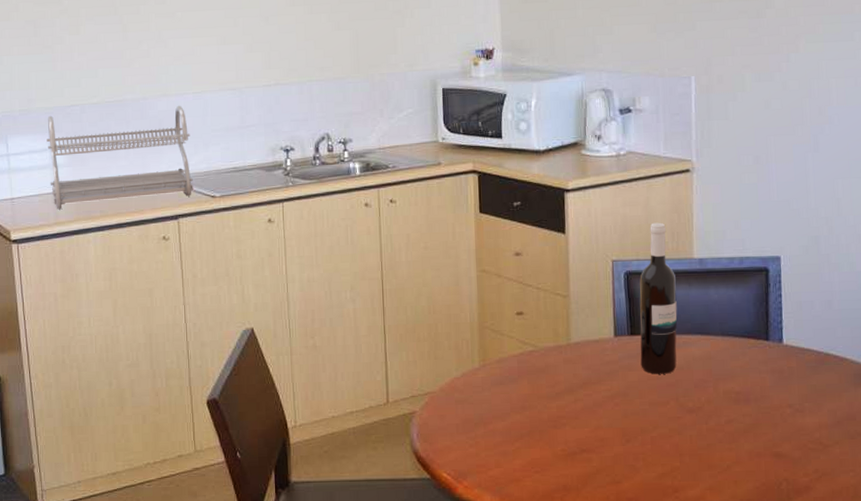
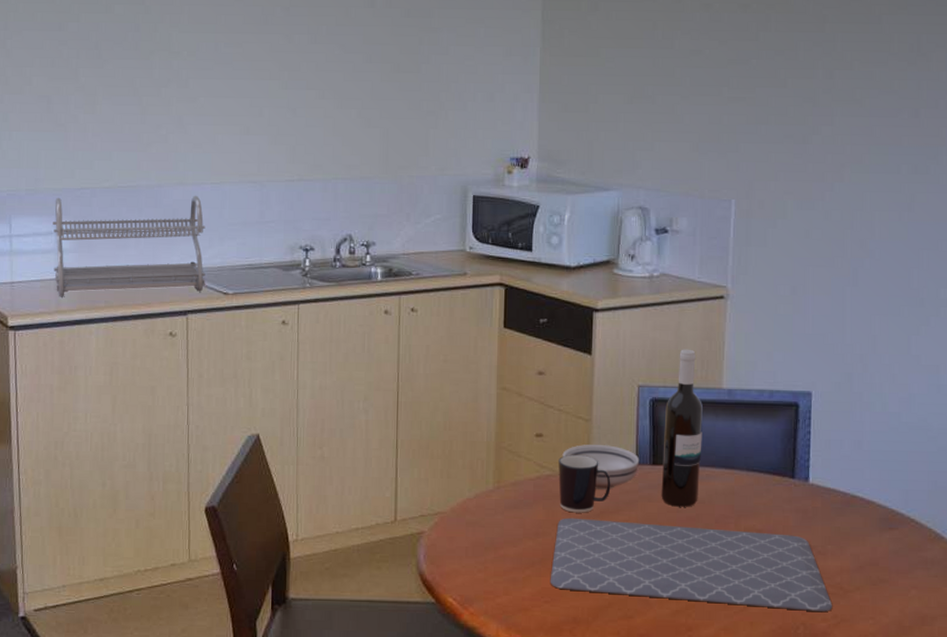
placemat: none [538,390,814,468] -> present [550,517,833,613]
mug: none [540,329,592,386] -> present [558,454,611,513]
bowl: none [543,318,618,362] -> present [562,444,640,490]

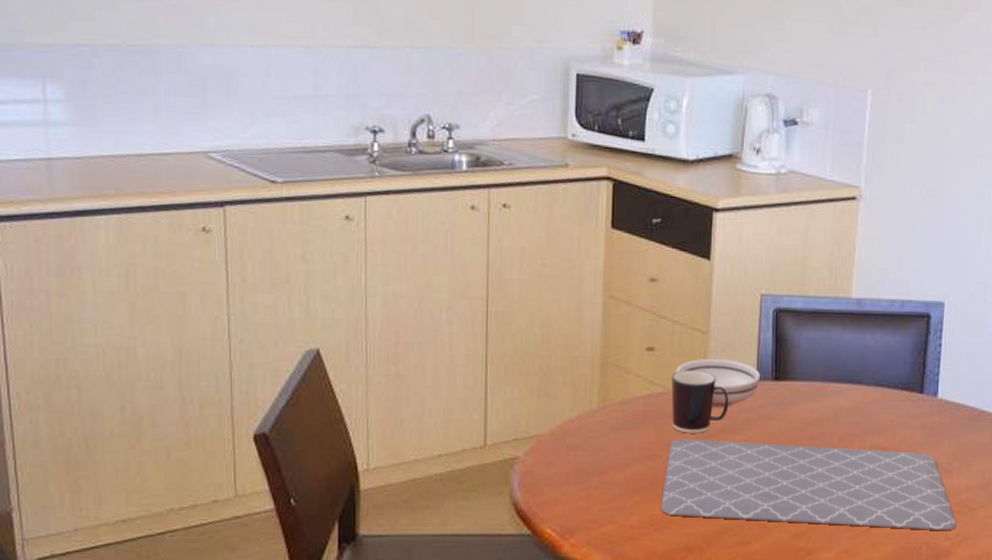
dish rack: present [53,195,206,297] -> none [40,55,247,182]
wine bottle: present [661,349,704,507] -> none [783,254,831,425]

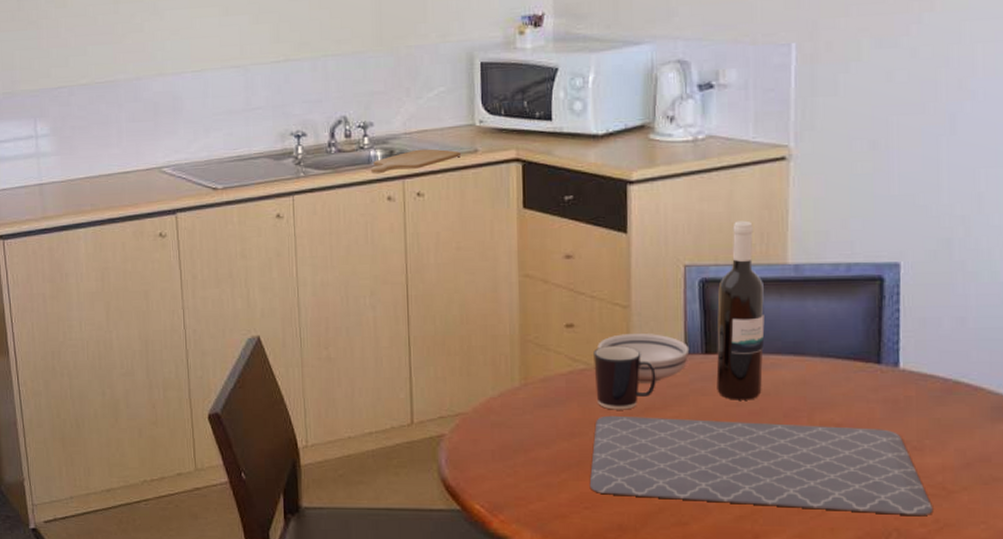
chopping board: none [455,158,552,181] -> present [371,149,462,174]
wine bottle: none [783,254,831,425] -> present [716,220,765,400]

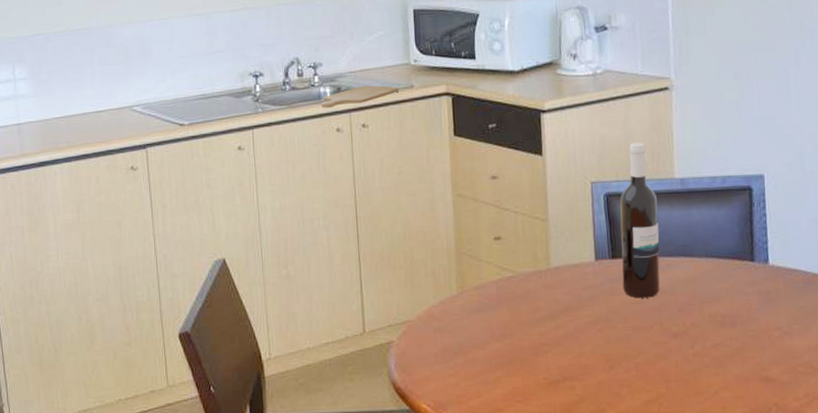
placemat: present [589,415,934,517] -> none [520,316,804,392]
mug: present [593,345,656,410] -> none [519,254,573,312]
bowl: present [597,332,690,383] -> none [522,242,599,287]

